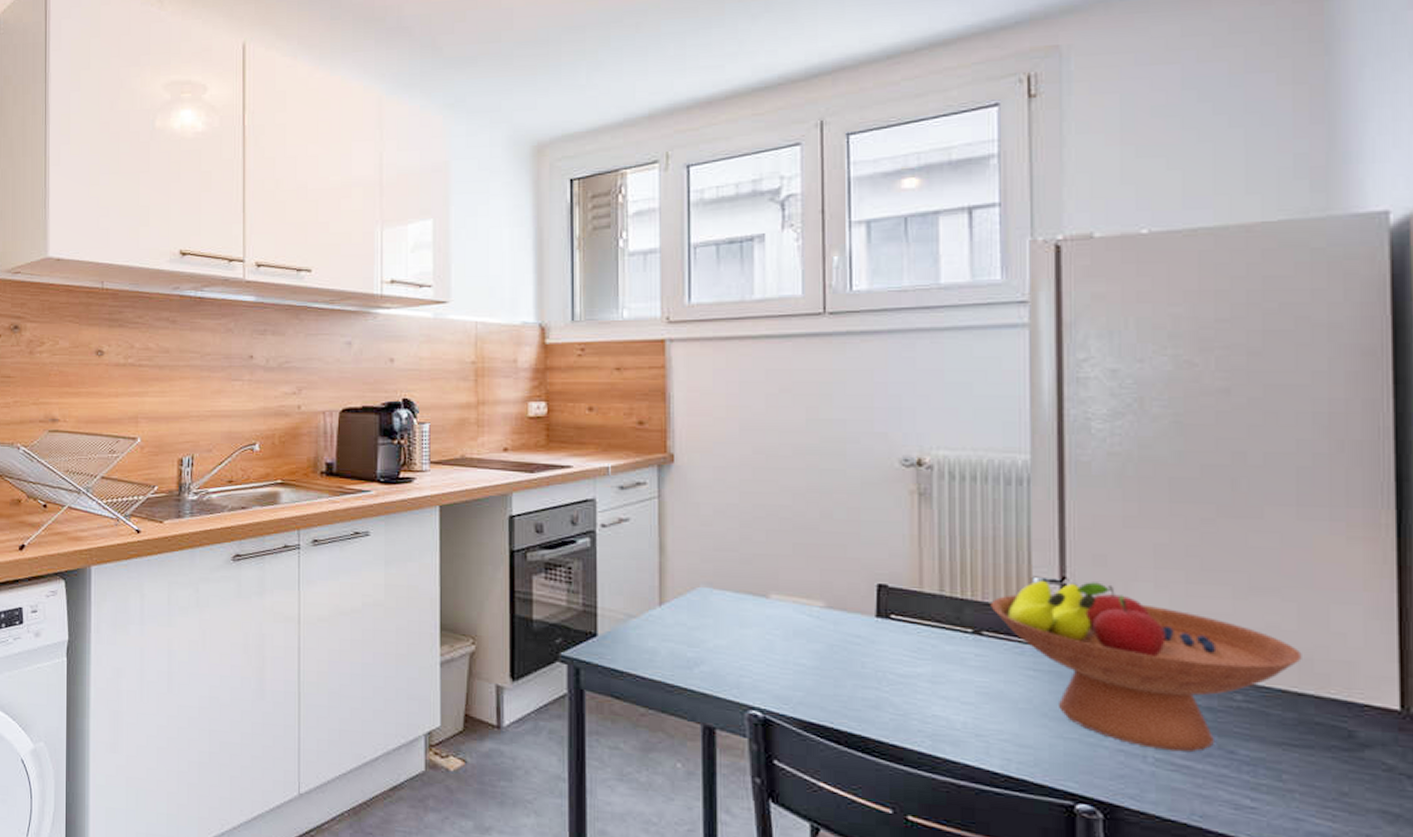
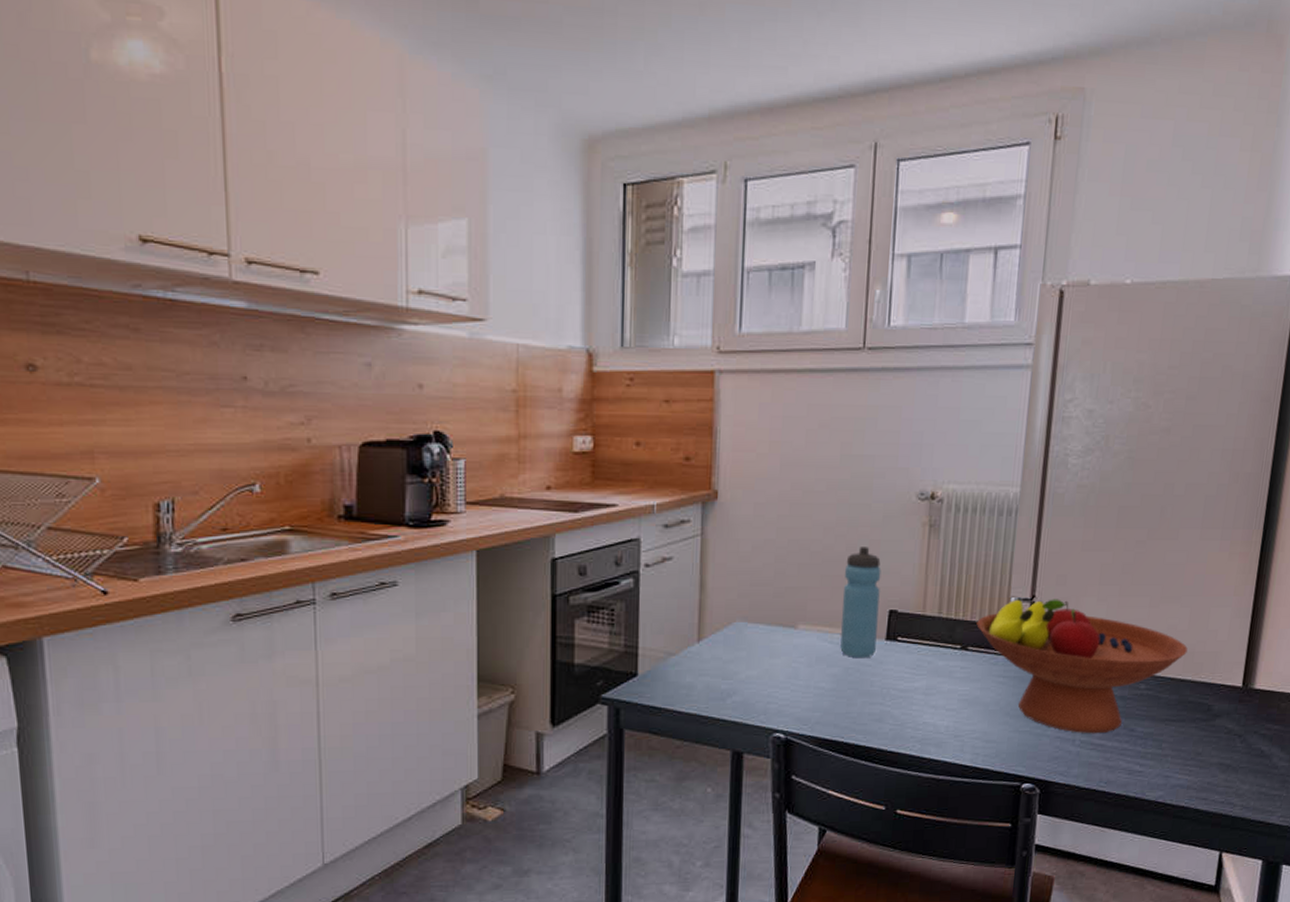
water bottle: none [819,514,864,636] -> present [840,547,882,659]

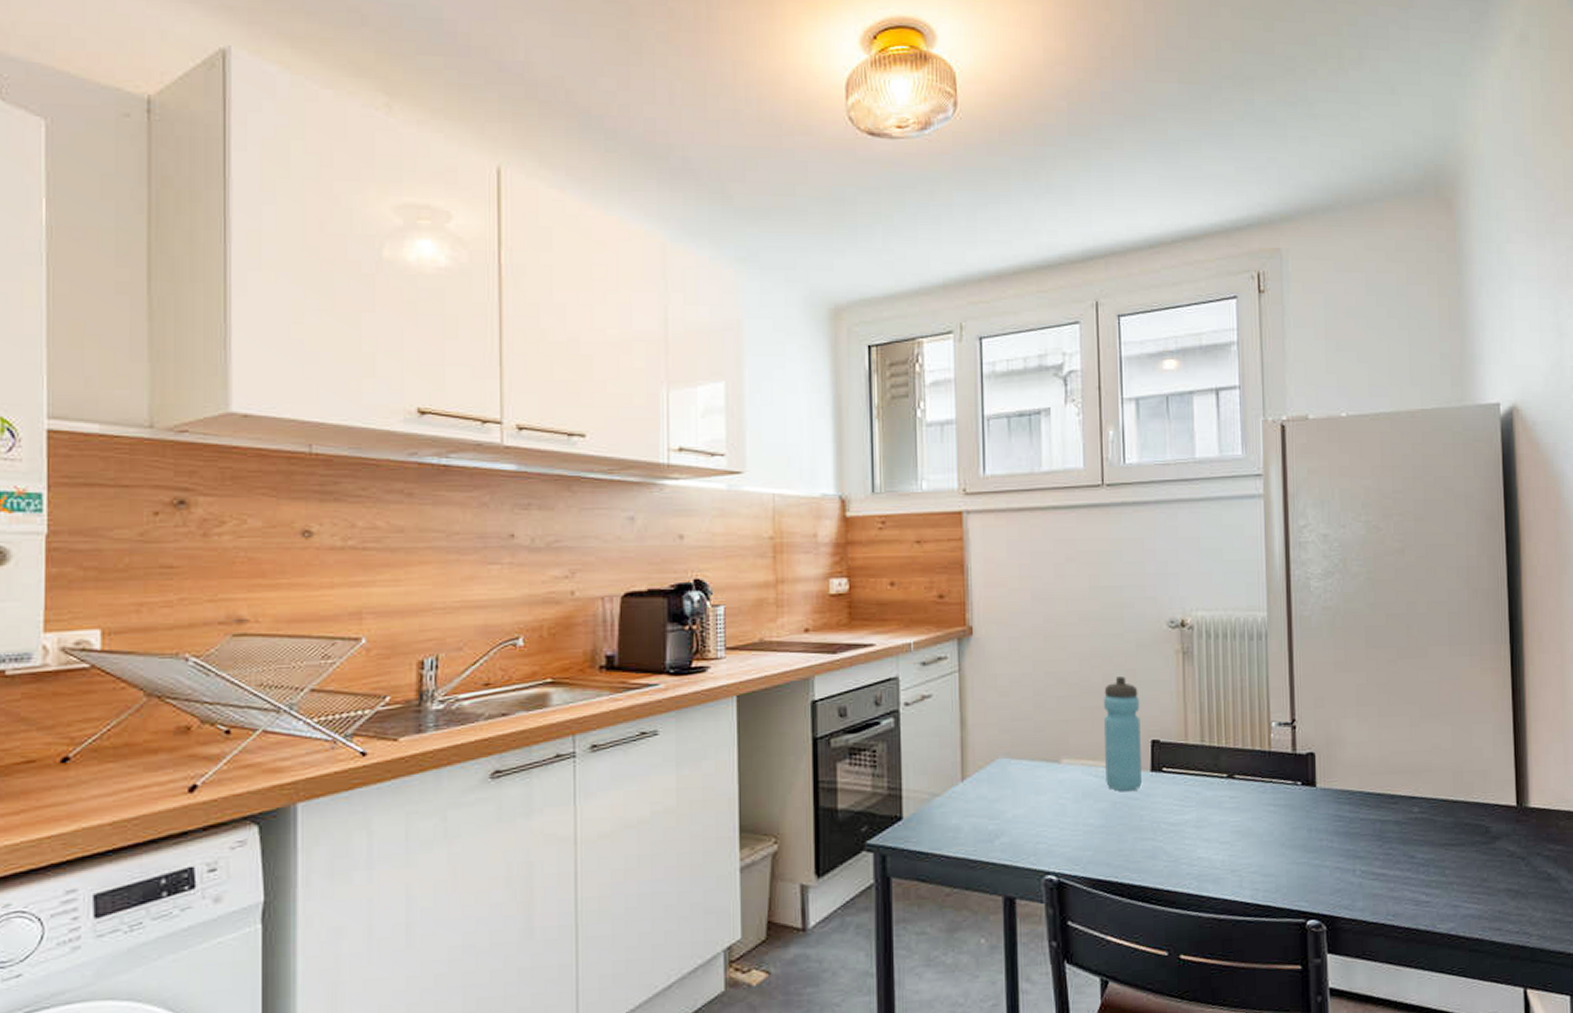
fruit bowl: present [976,599,1188,734] -> none [1240,722,1455,863]

